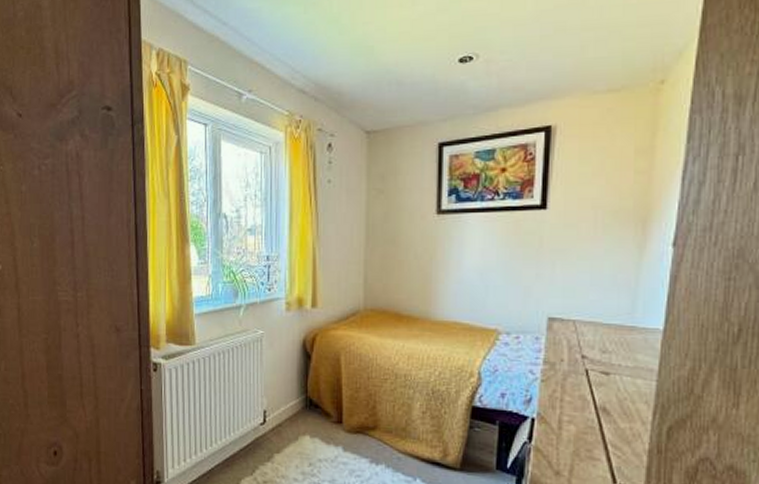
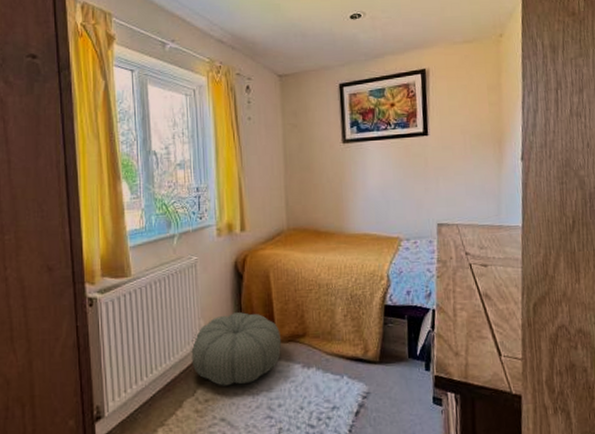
pouf: none [252,395,349,472] -> present [191,312,282,386]

